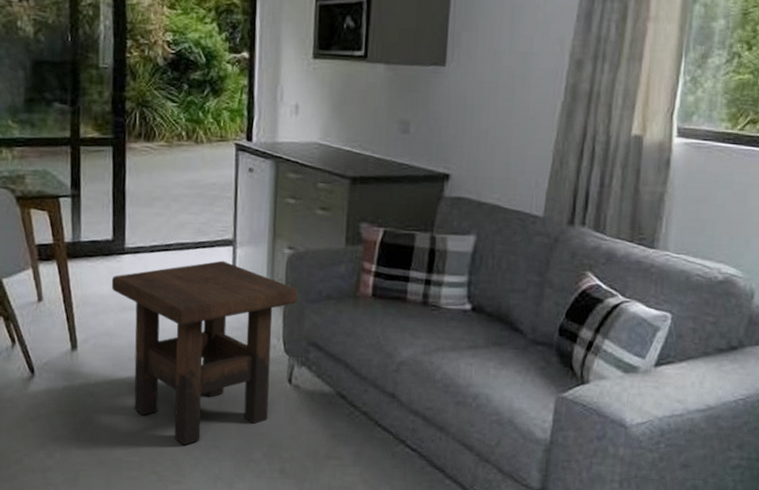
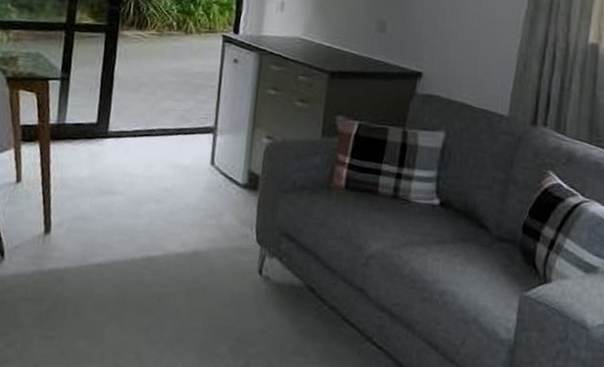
side table: present [111,260,298,446] -> none [91,147,274,338]

